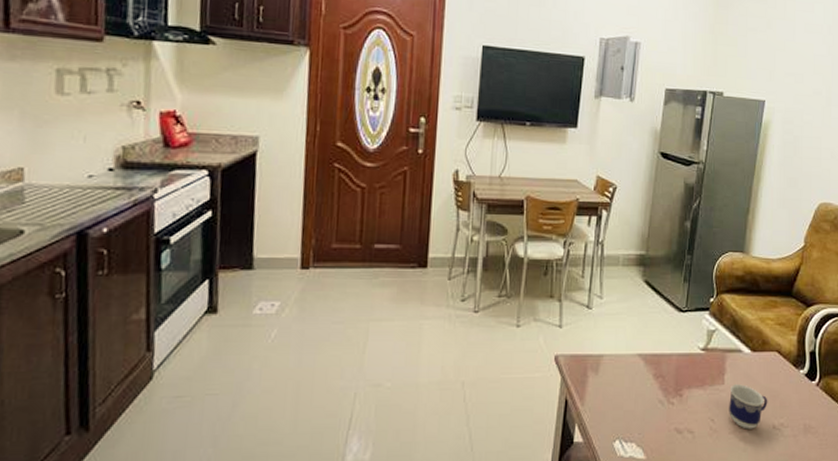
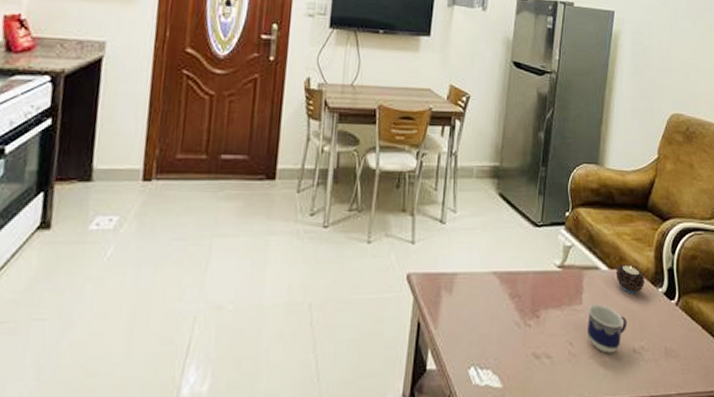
candle: none [758,348,787,375] -> present [615,264,646,294]

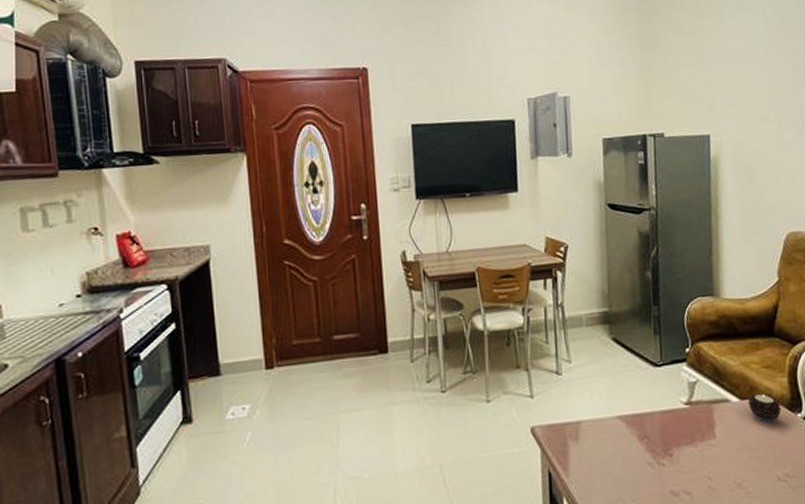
cup: present [588,304,627,354] -> none [723,436,768,485]

